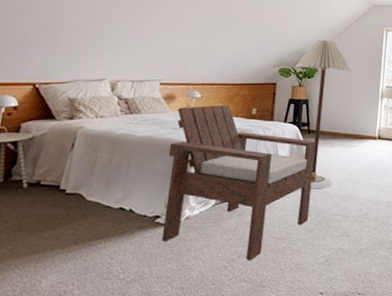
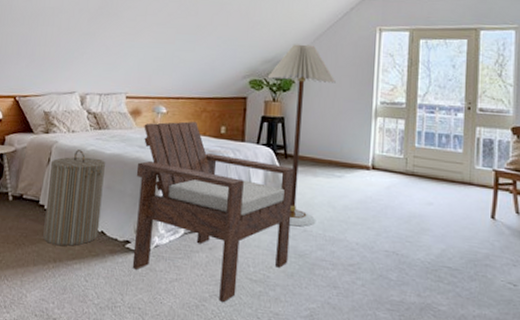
laundry hamper: none [63,134,137,227] -> present [43,150,106,246]

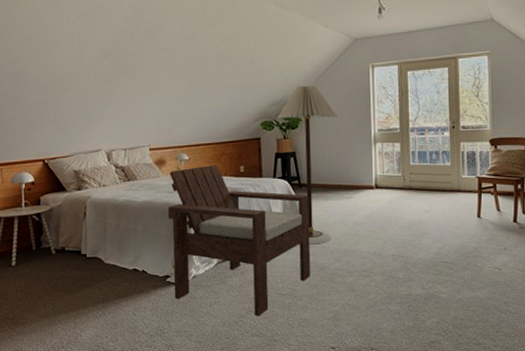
laundry hamper: present [43,150,106,246] -> none [86,201,140,287]

